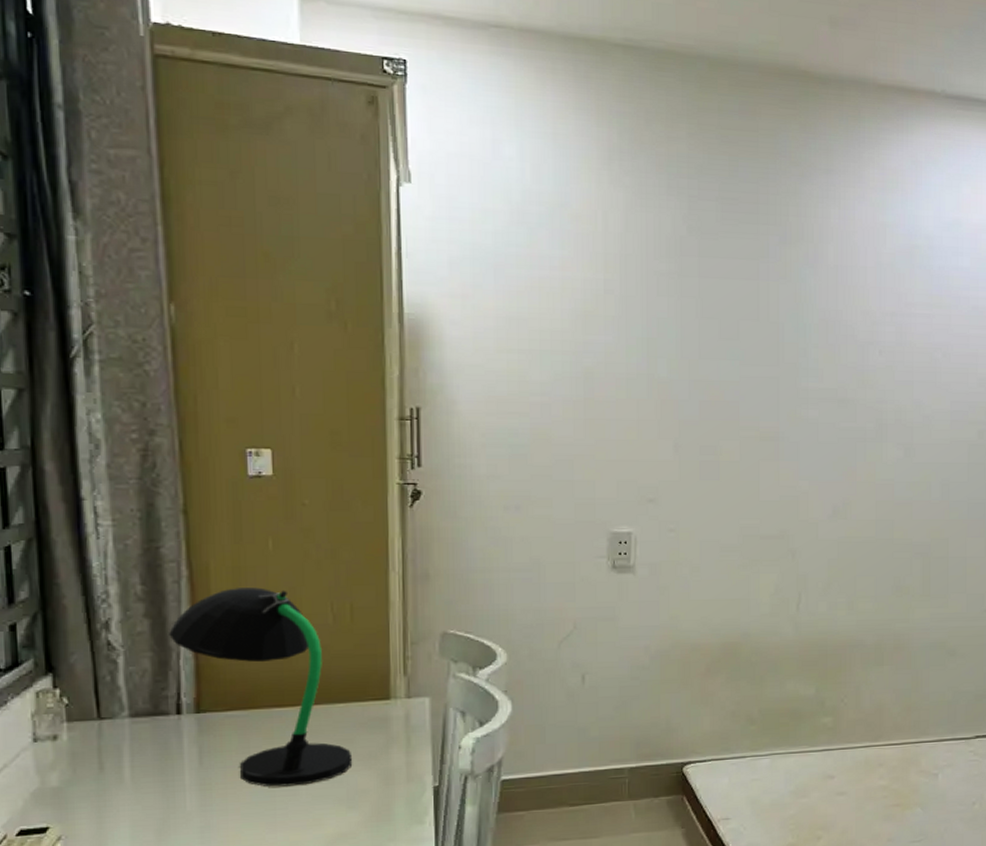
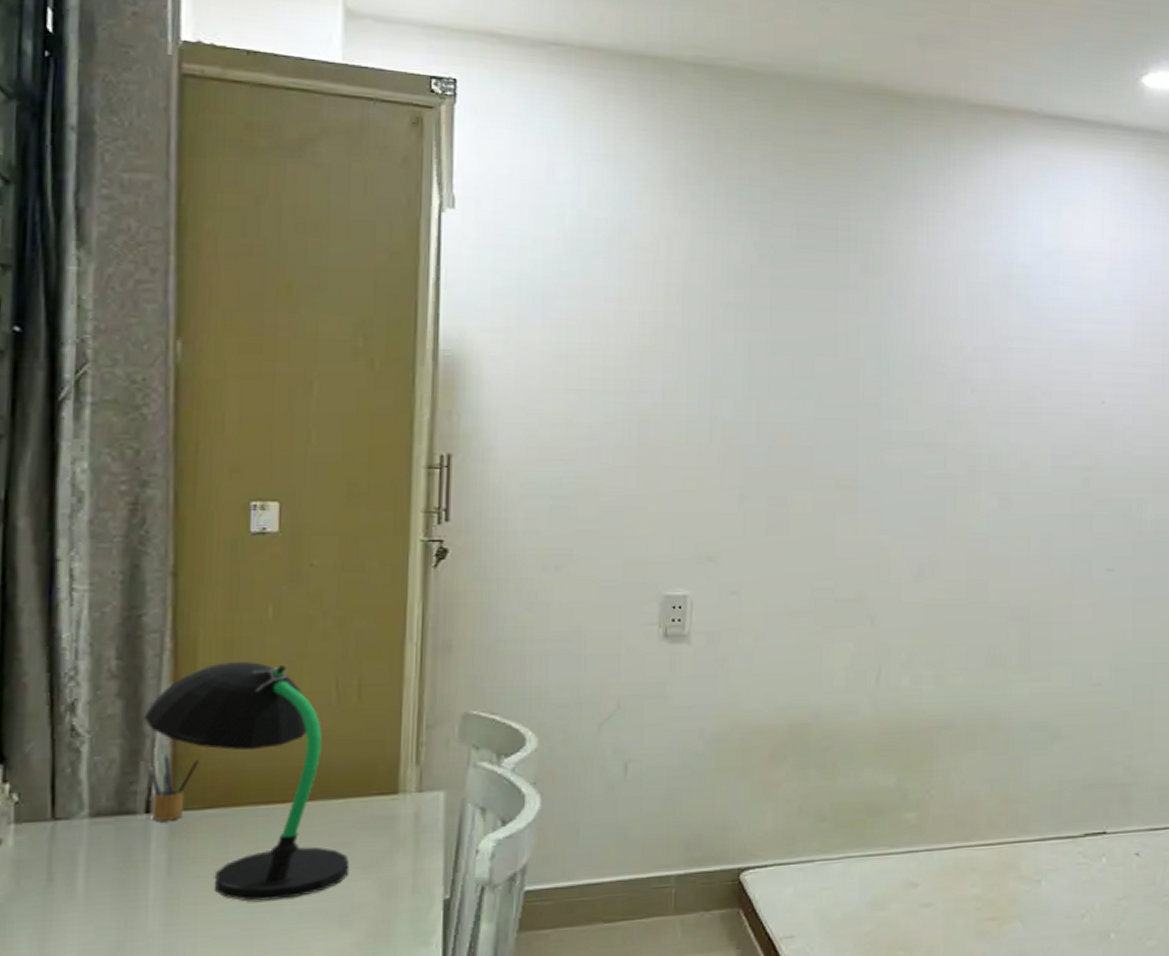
pencil box: none [172,665,220,721] -> present [144,754,201,821]

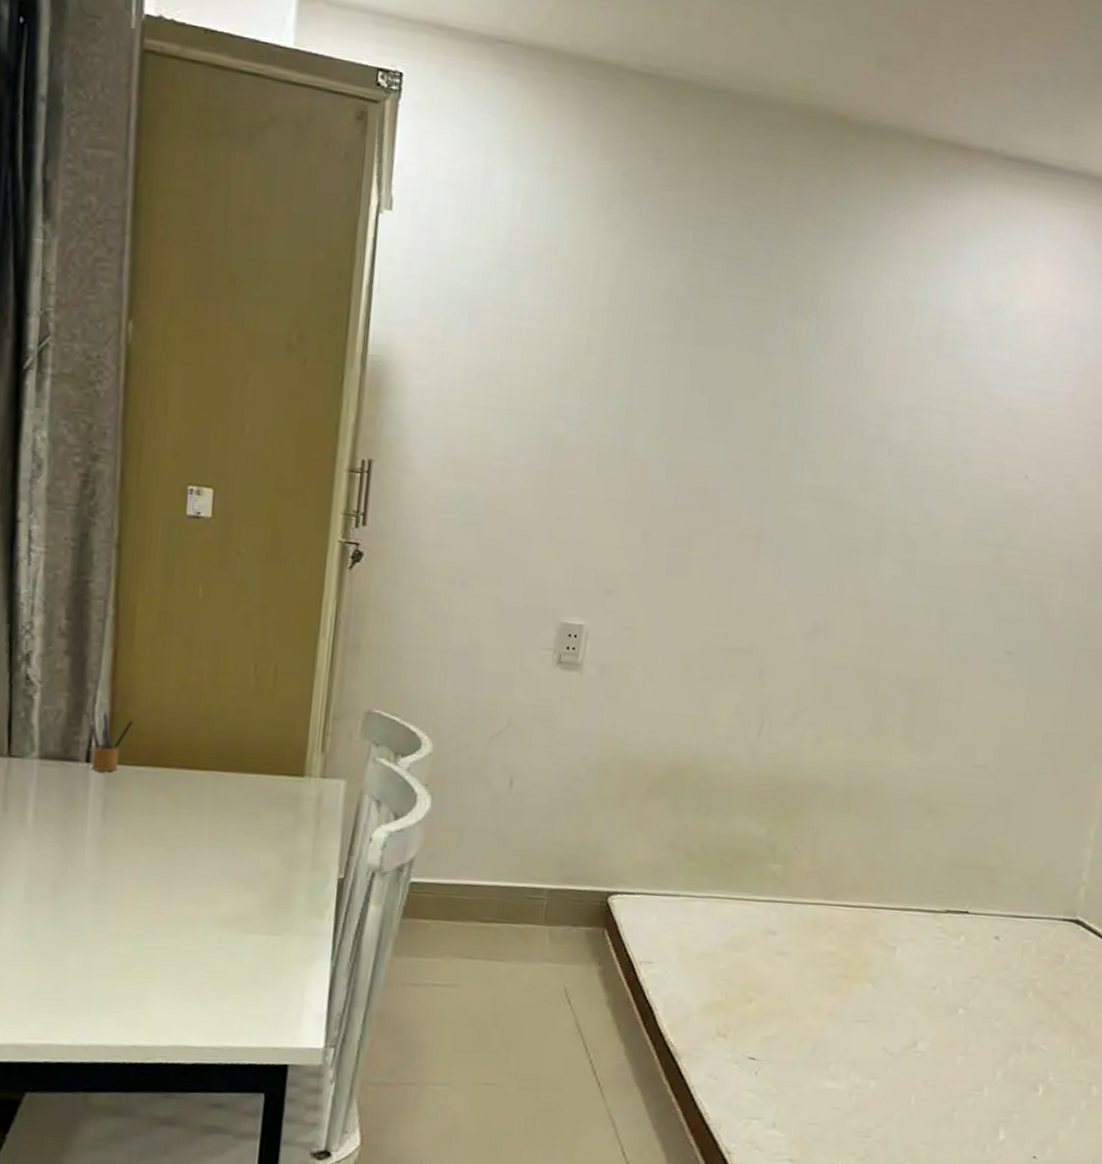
desk lamp: present [144,662,350,901] -> none [88,634,258,857]

